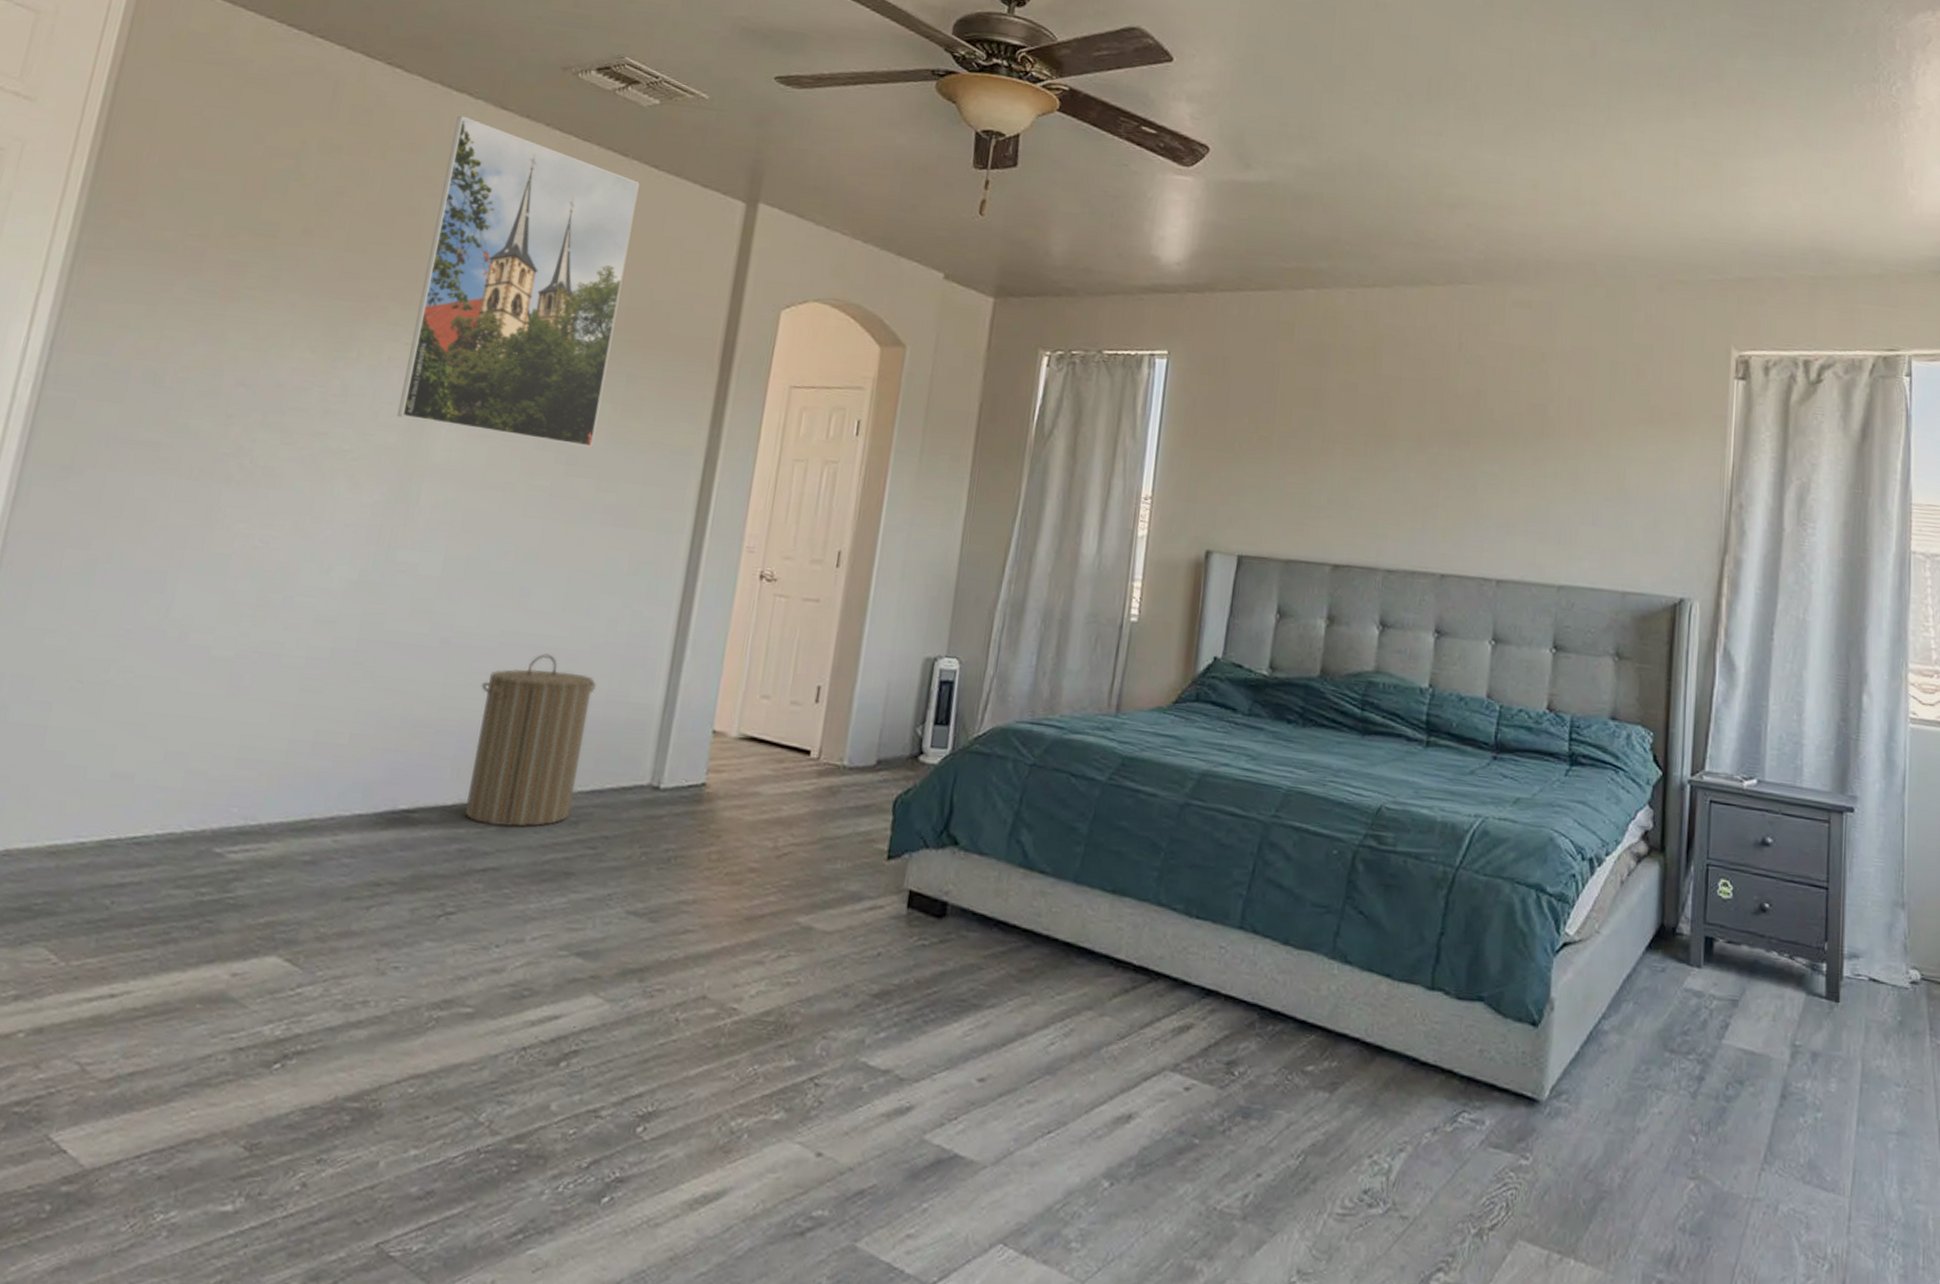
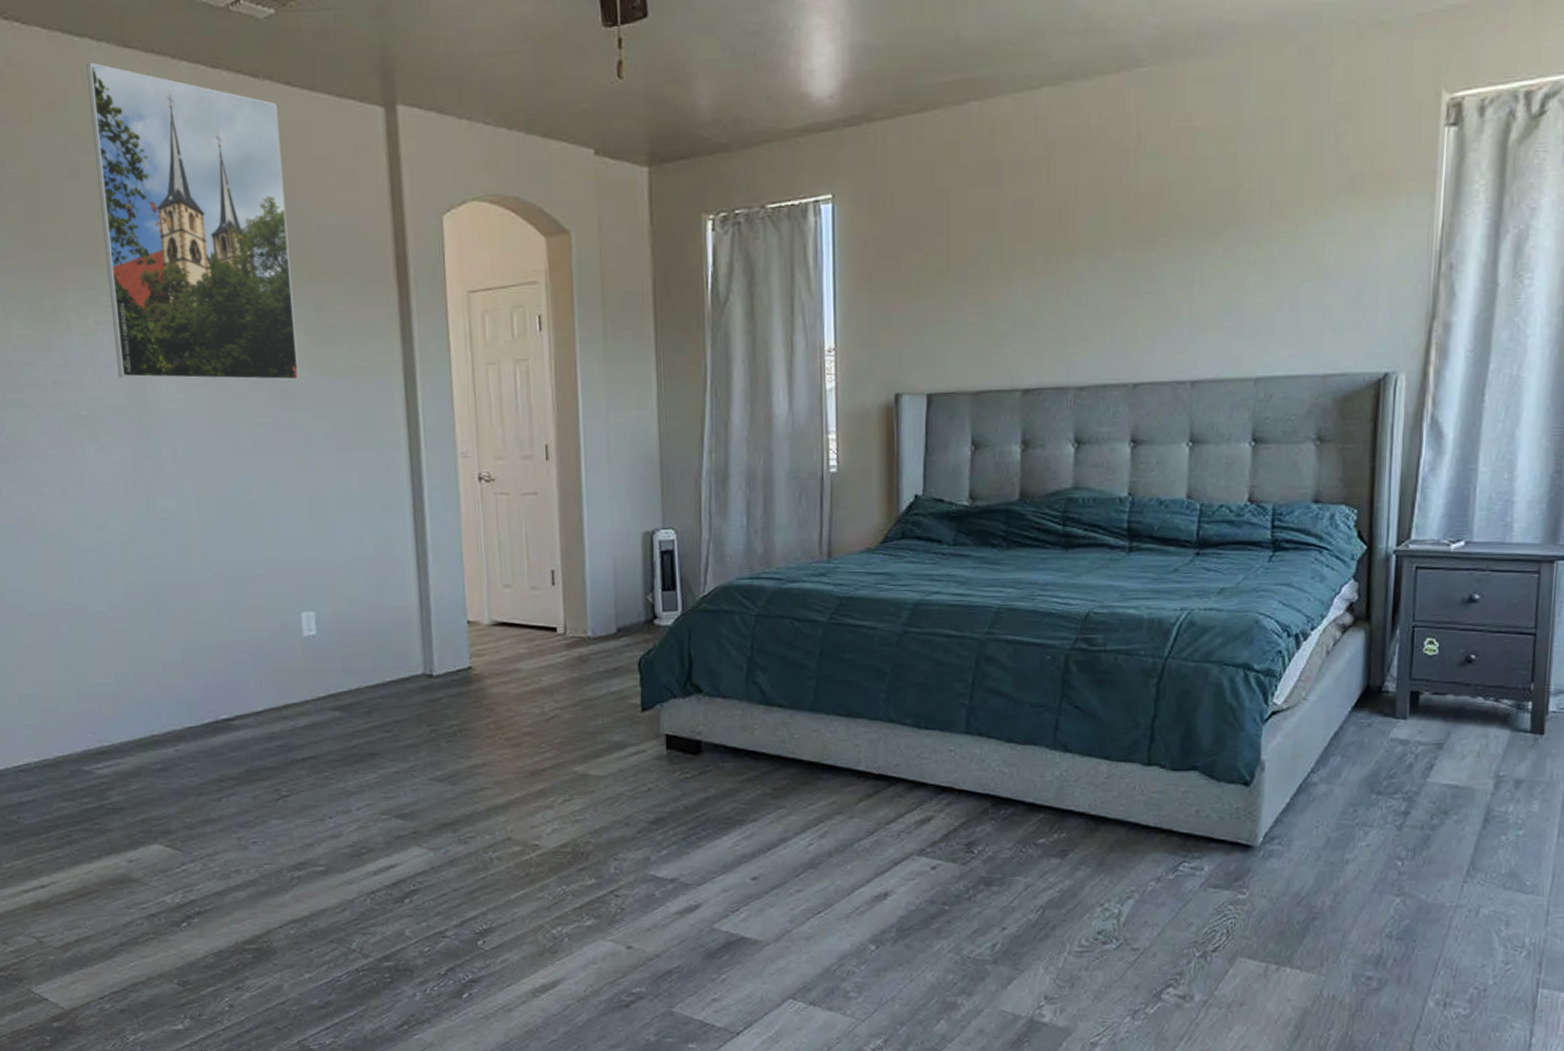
laundry hamper: present [465,654,597,827] -> none [259,573,363,723]

